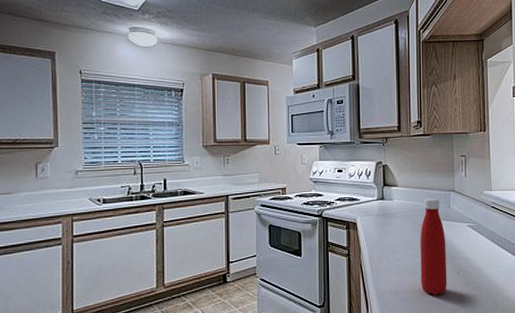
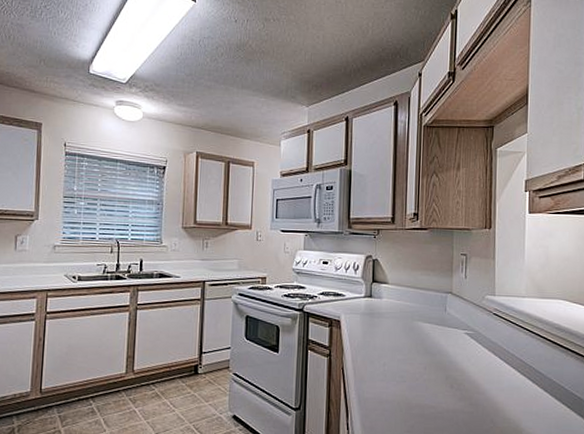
bottle: present [420,197,447,295] -> none [408,298,440,409]

